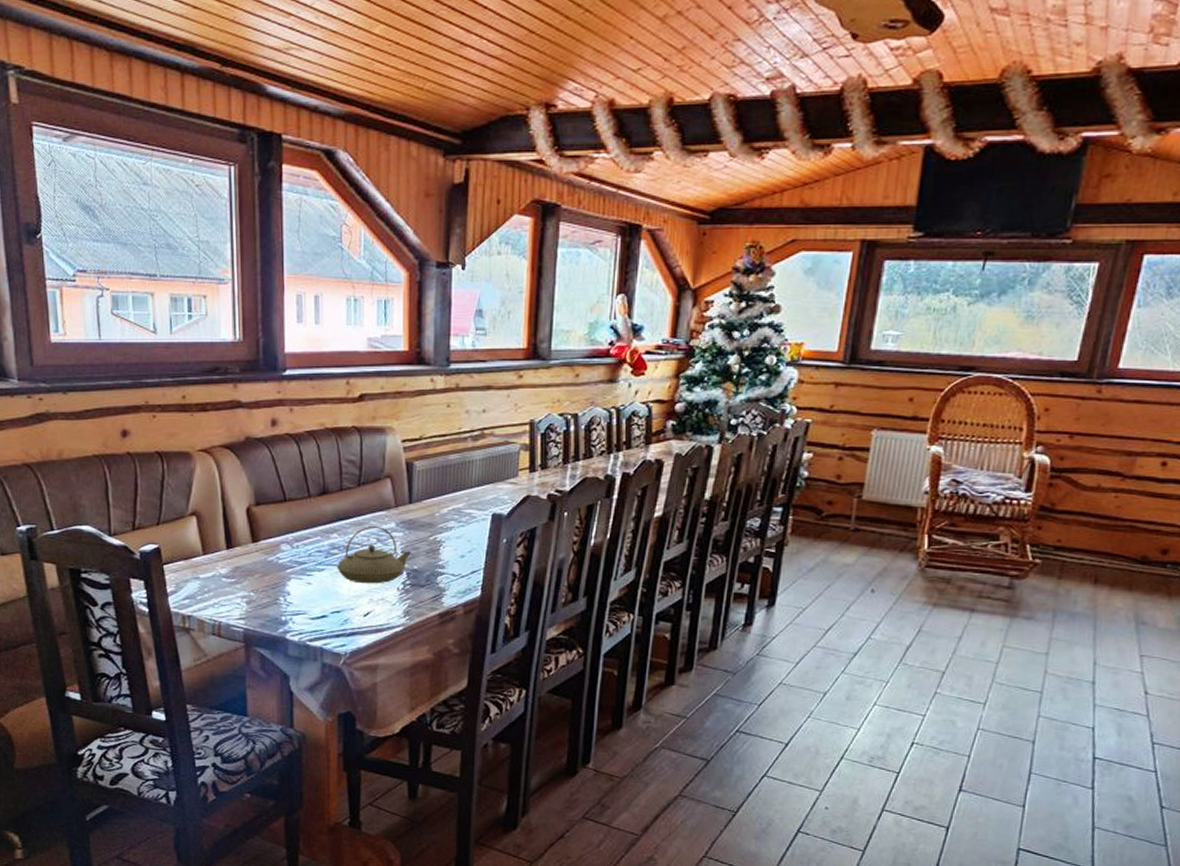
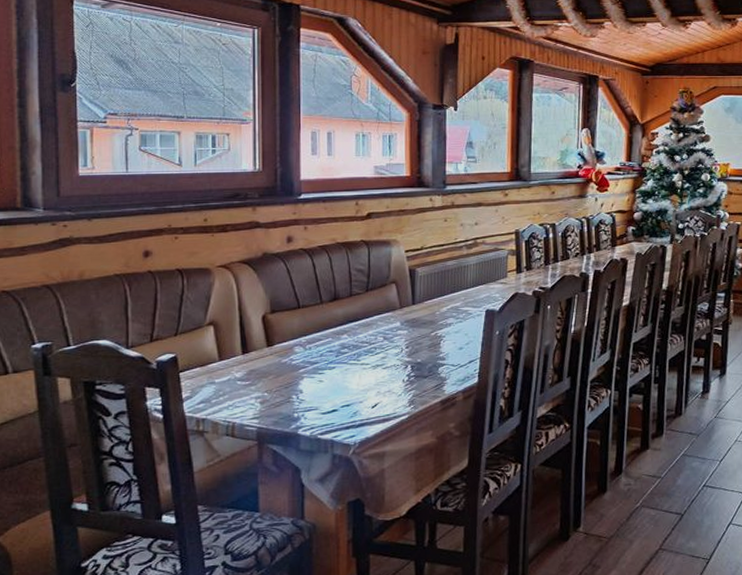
teapot: present [337,525,411,584] -> none [347,325,415,378]

